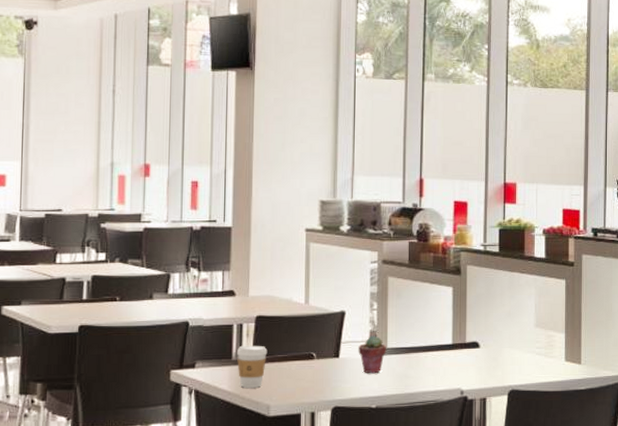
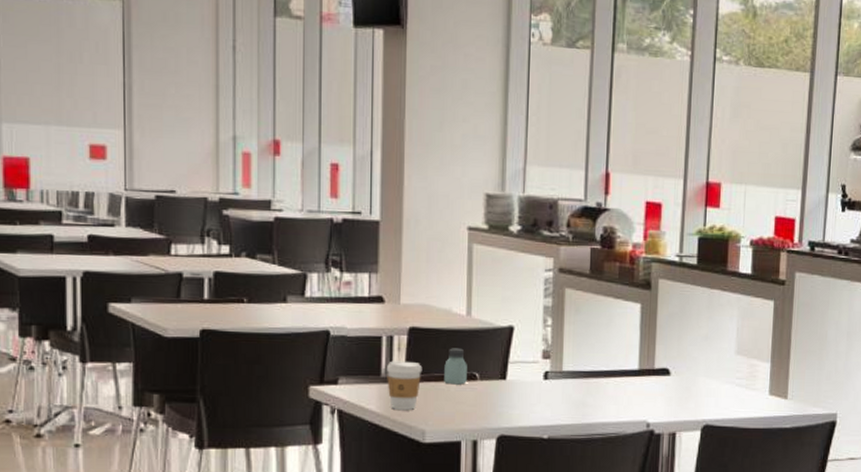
saltshaker: none [286,332,306,364] -> present [444,348,467,385]
potted succulent: present [358,336,386,374] -> none [528,356,561,400]

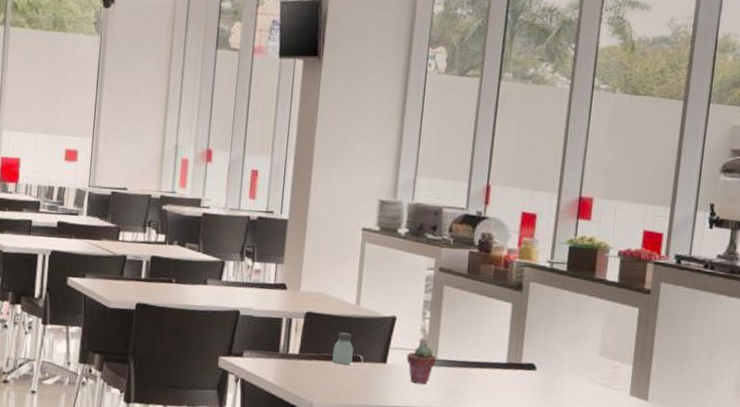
coffee cup: present [387,361,423,410] -> none [284,340,315,384]
potted succulent: none [528,356,561,400] -> present [406,345,436,384]

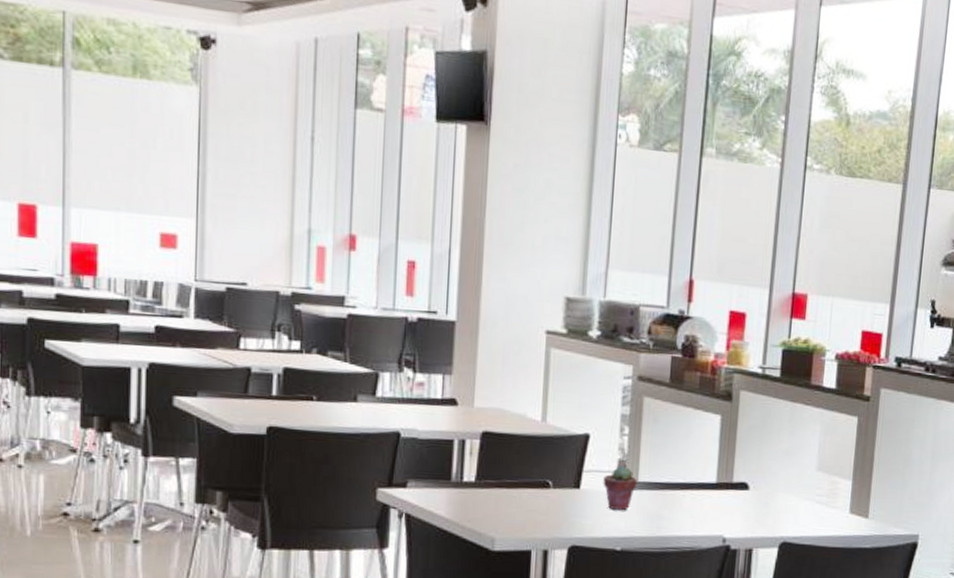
saltshaker: present [332,332,354,365] -> none [516,454,541,492]

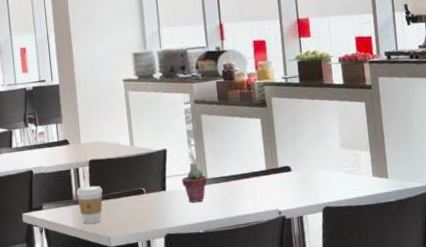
coffee cup: none [457,465,494,516] -> present [77,185,103,224]

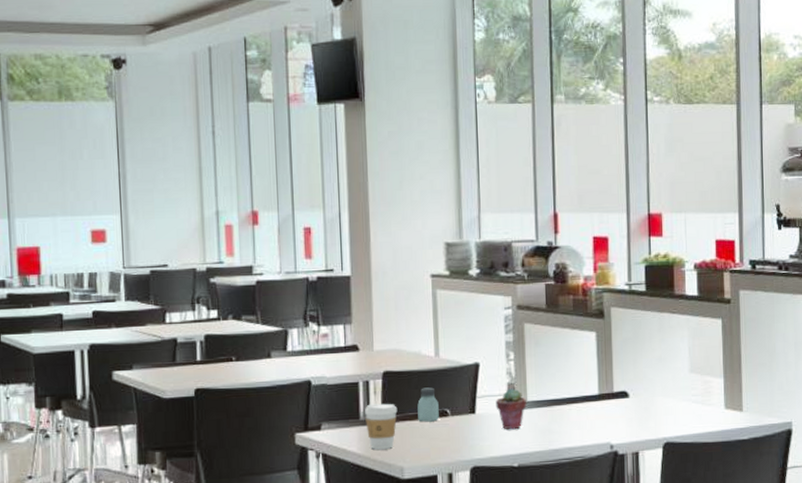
saltshaker: none [118,171,137,200] -> present [417,387,439,422]

